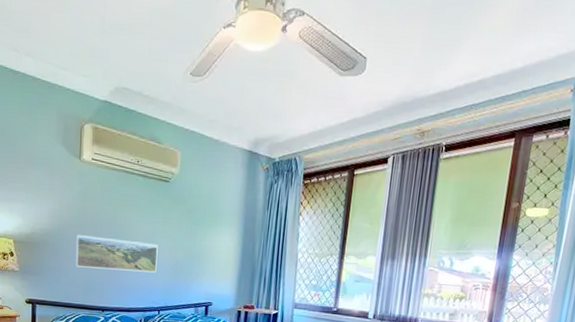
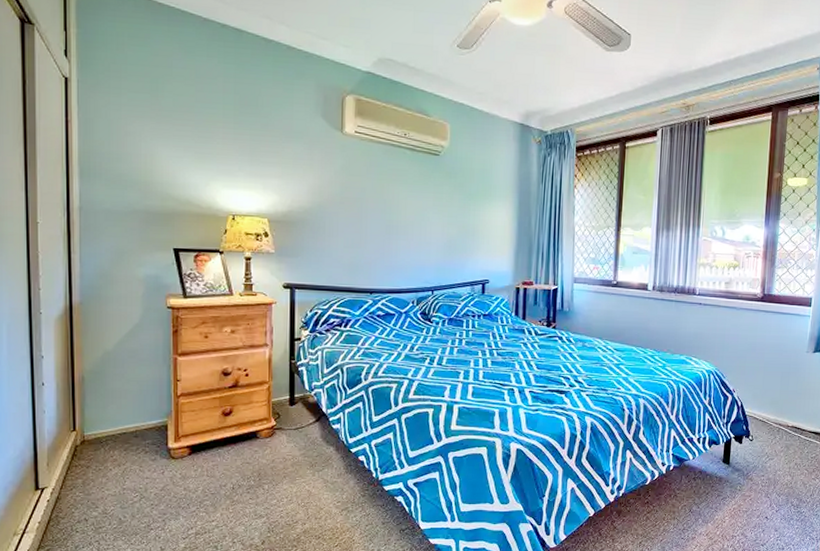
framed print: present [75,235,158,273] -> none [338,212,430,251]

